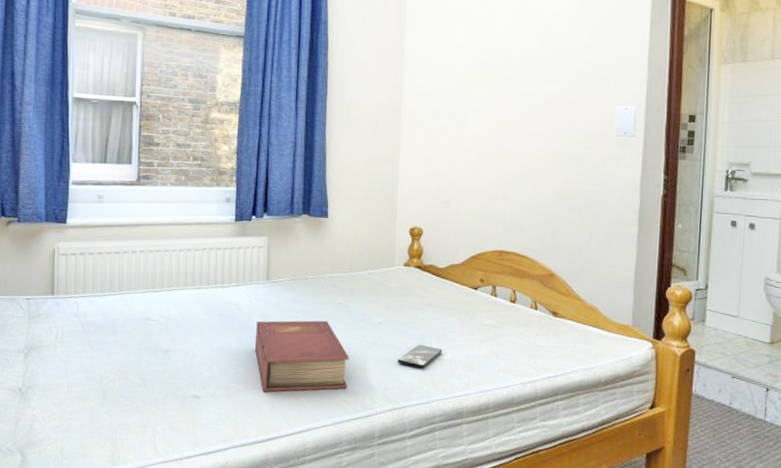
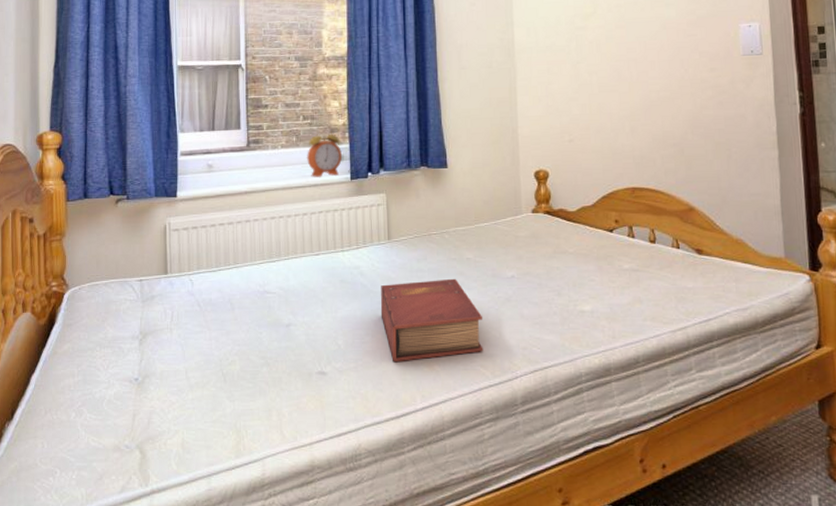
alarm clock: none [193,171,229,218] -> present [306,129,343,179]
smartphone: present [398,344,443,369] -> none [535,296,583,323]

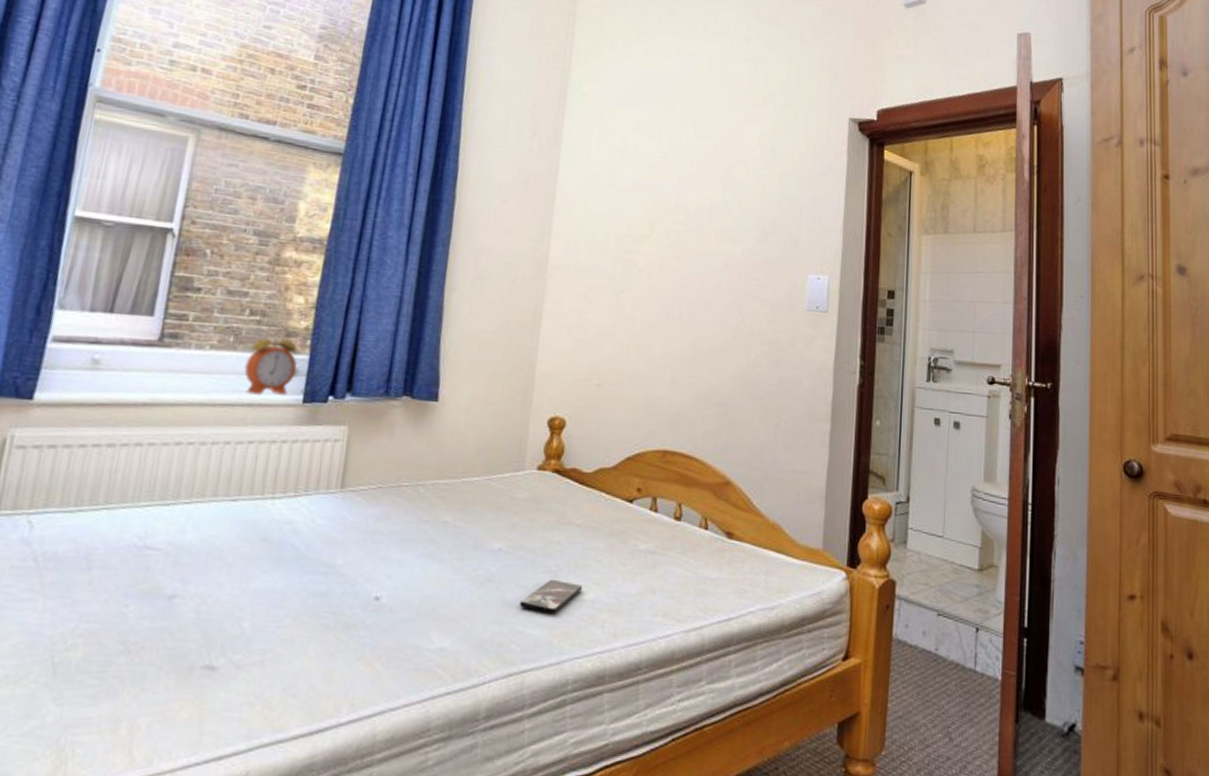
book: present [380,278,483,363] -> none [311,546,452,657]
smartphone: none [535,296,583,323] -> present [520,579,583,614]

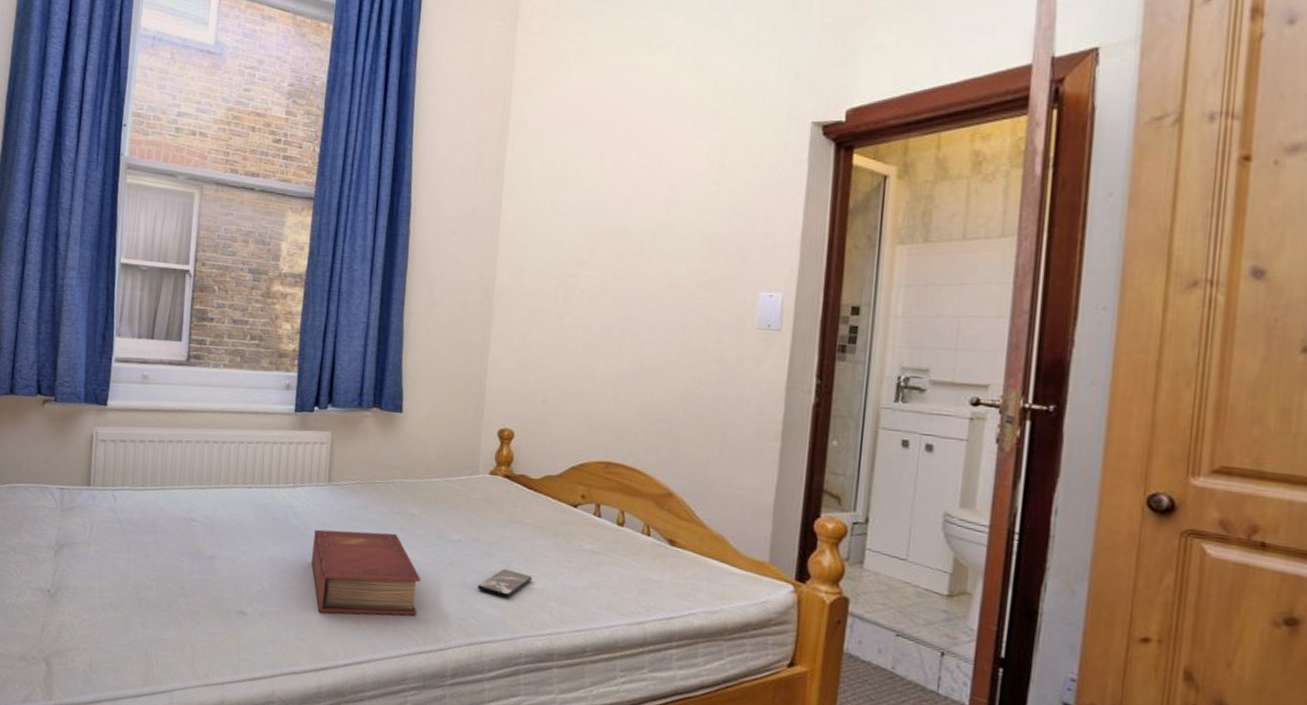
alarm clock: present [243,330,298,397] -> none [249,352,289,406]
book: none [311,546,452,657] -> present [311,529,420,616]

